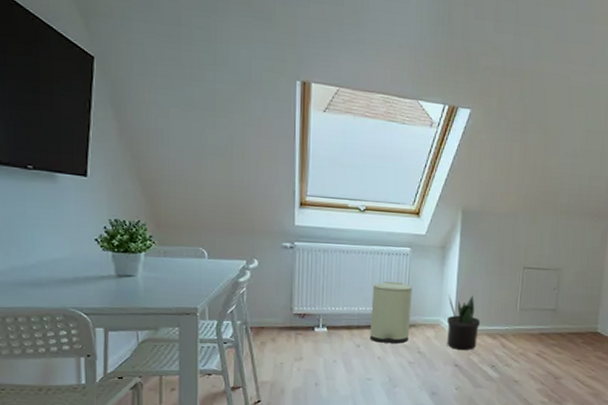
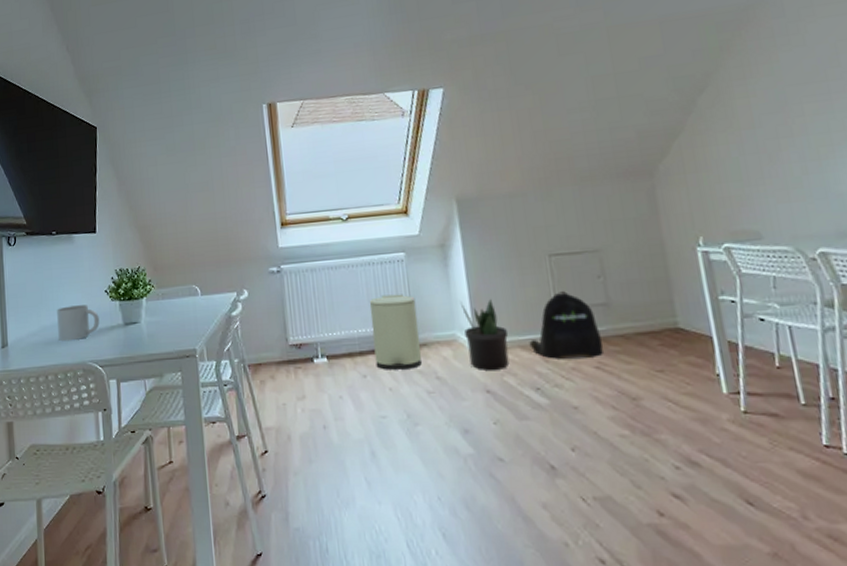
mug: none [31,249,86,286] -> present [57,305,100,342]
backpack: none [494,296,546,348] -> present [529,291,604,360]

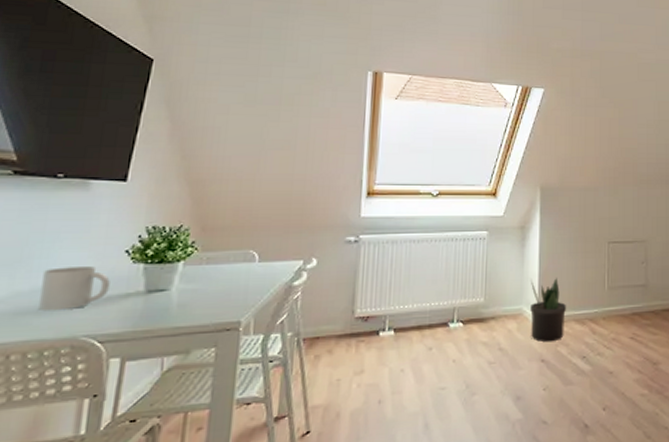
pedal bin: present [369,294,422,370] -> none [443,270,491,343]
backpack: present [529,291,604,360] -> none [582,273,639,332]

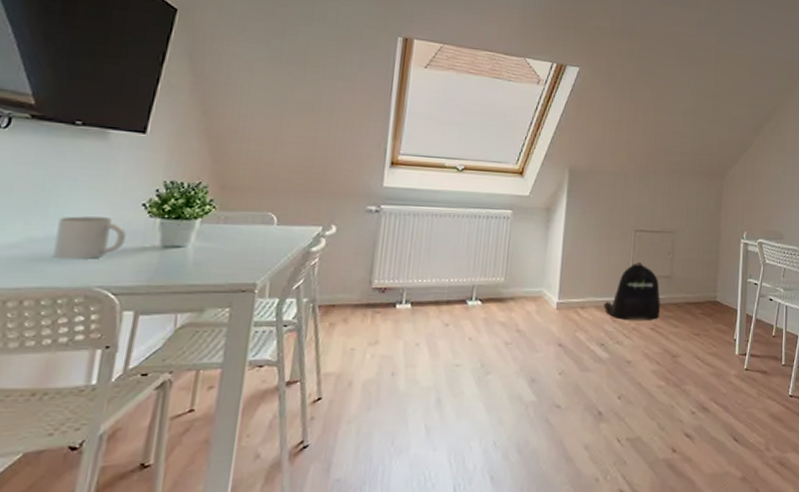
planter: present [530,278,567,342] -> none [550,262,589,326]
backpack: none [582,273,639,332] -> present [603,262,661,321]

